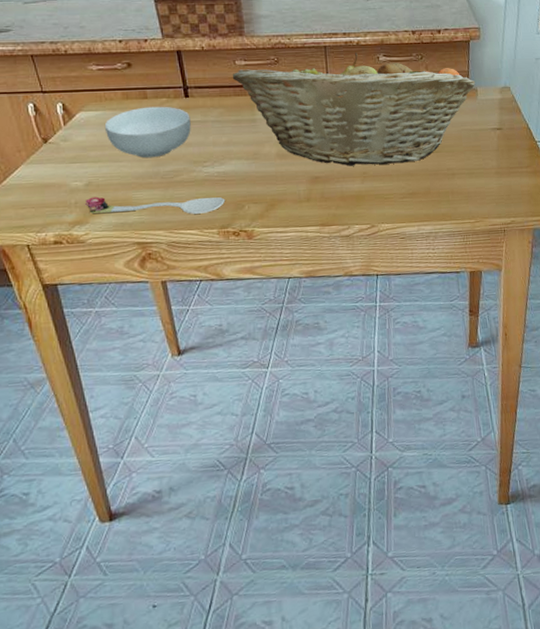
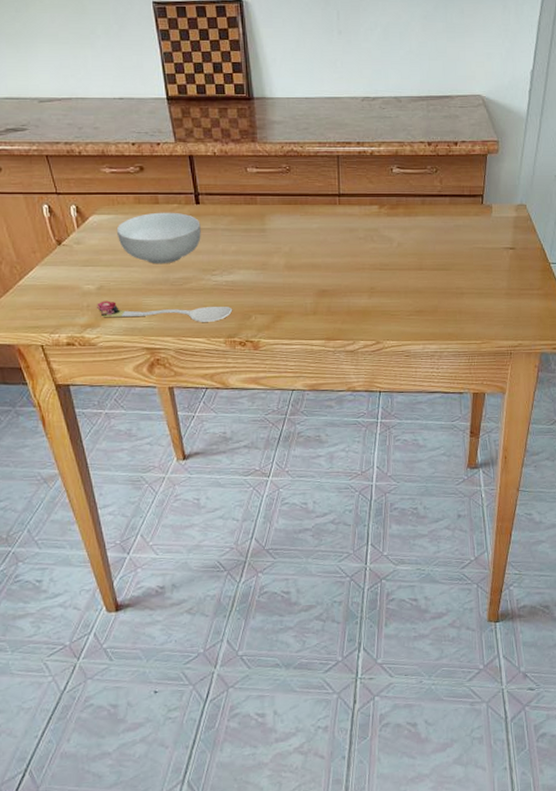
fruit basket: present [232,53,476,166] -> none [243,163,491,281]

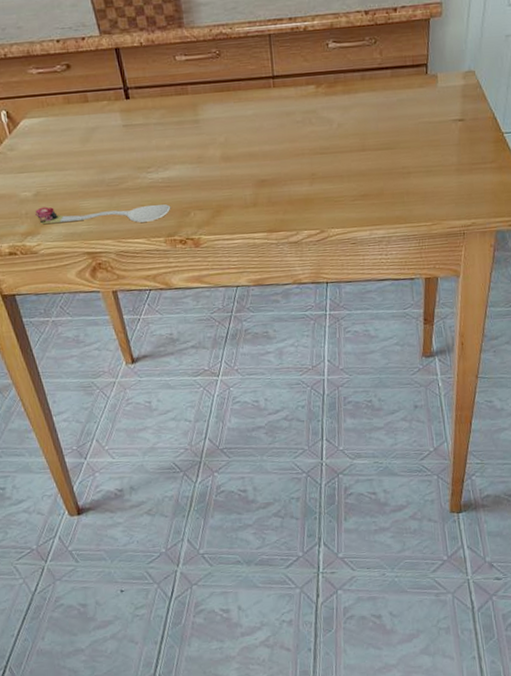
cereal bowl: present [116,212,201,265] -> none [48,109,134,166]

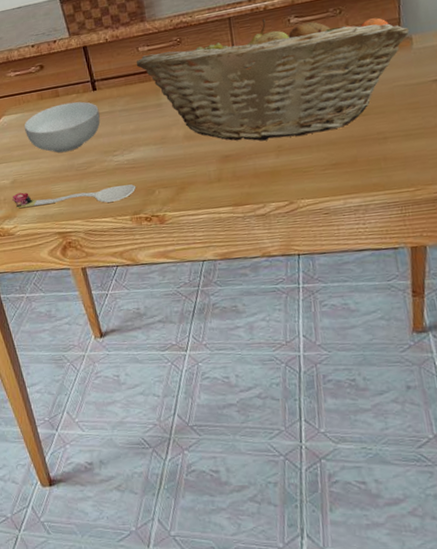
cereal bowl: none [48,109,134,166] -> present [24,101,100,153]
fruit basket: none [172,40,436,168] -> present [136,17,410,141]

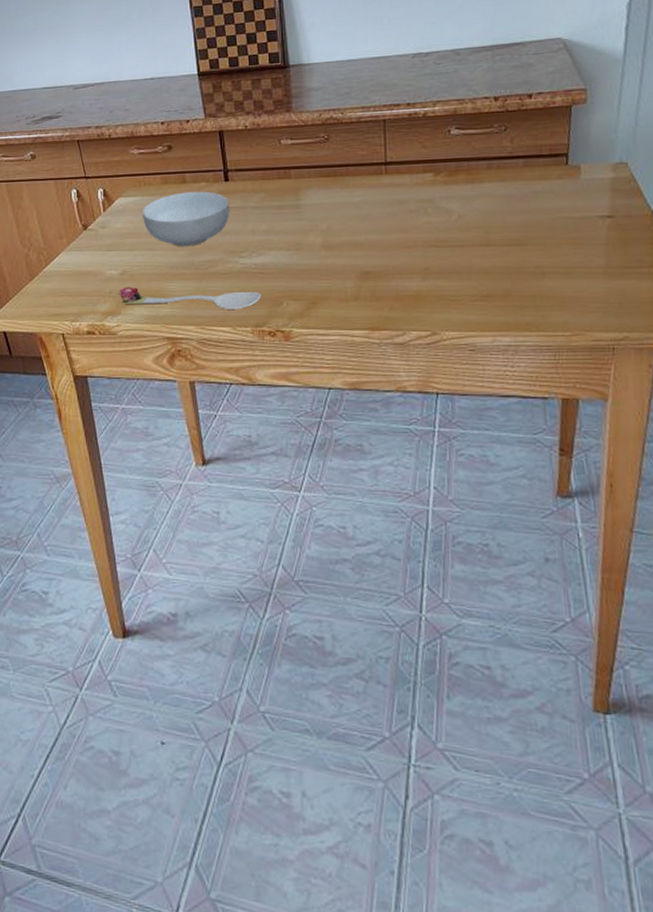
fruit basket: present [136,17,410,141] -> none [276,126,579,261]

